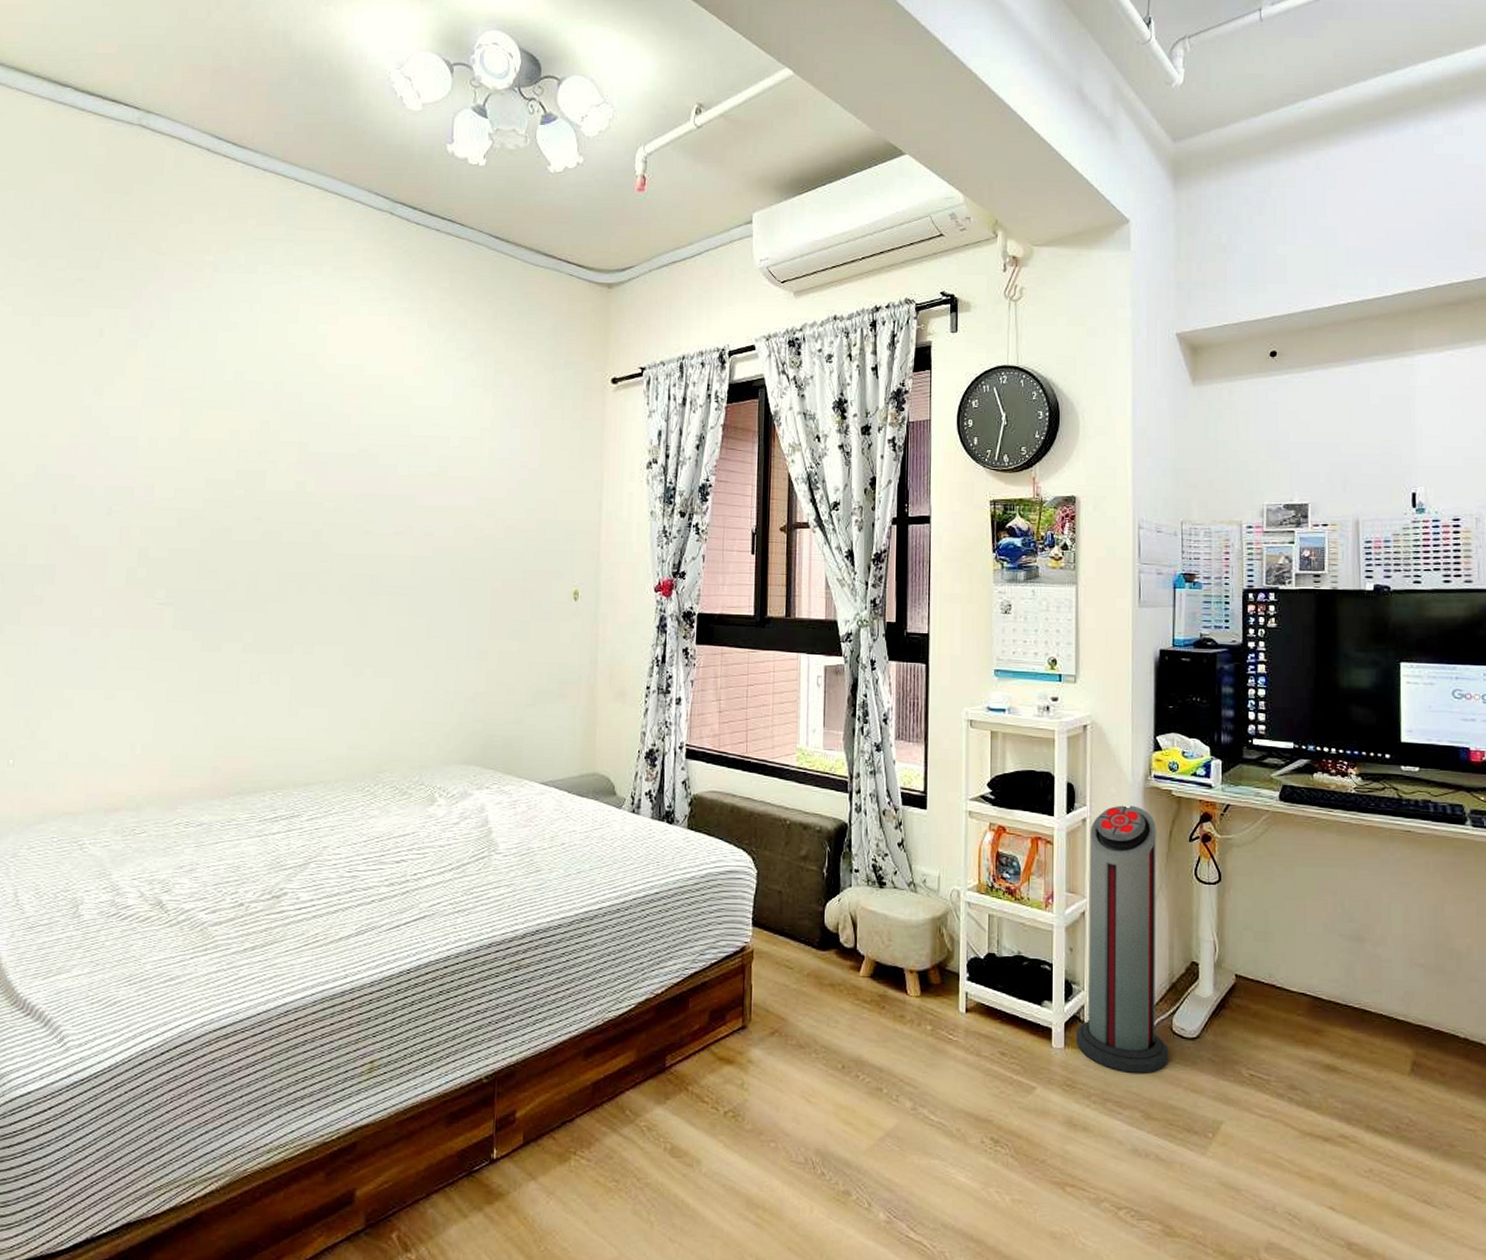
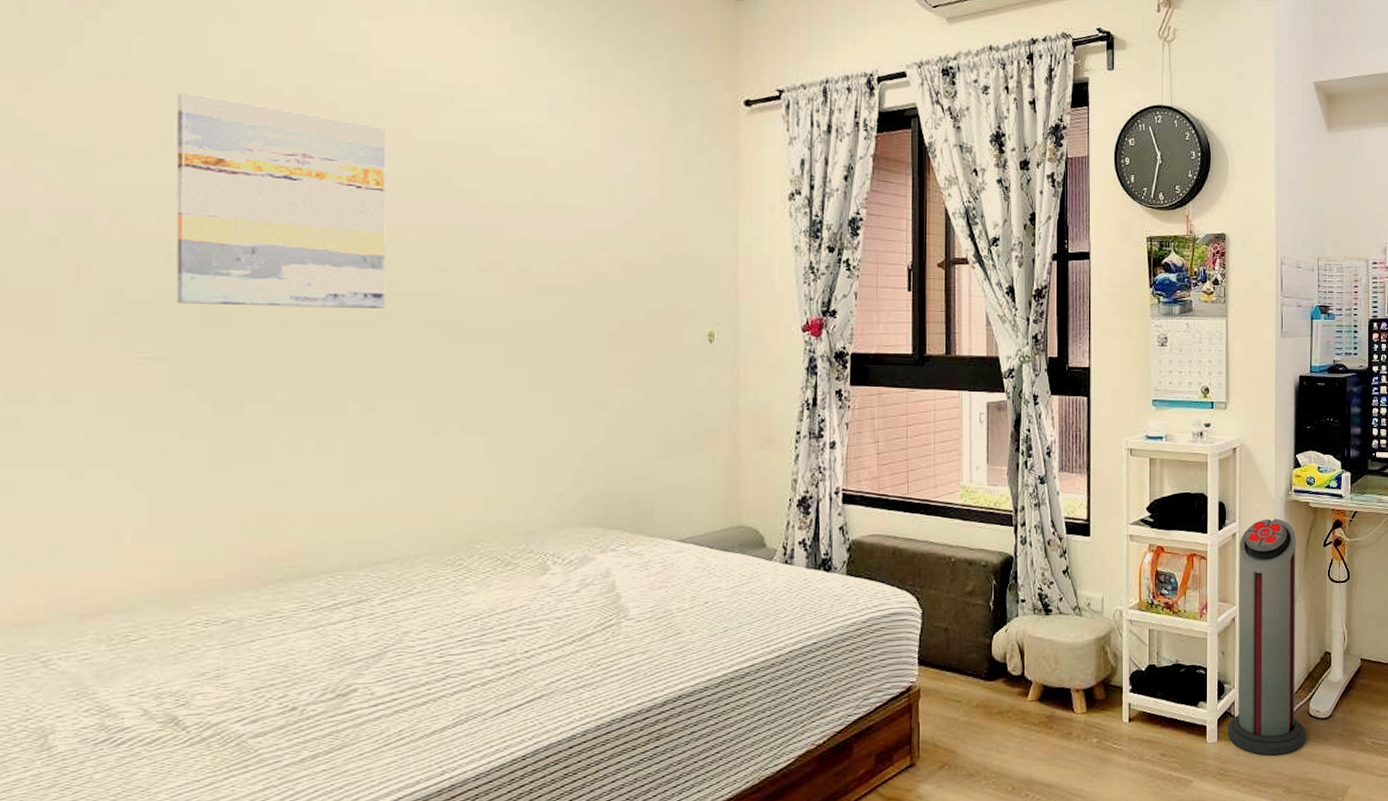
wall art: none [183,391,333,566] -> present [176,93,387,308]

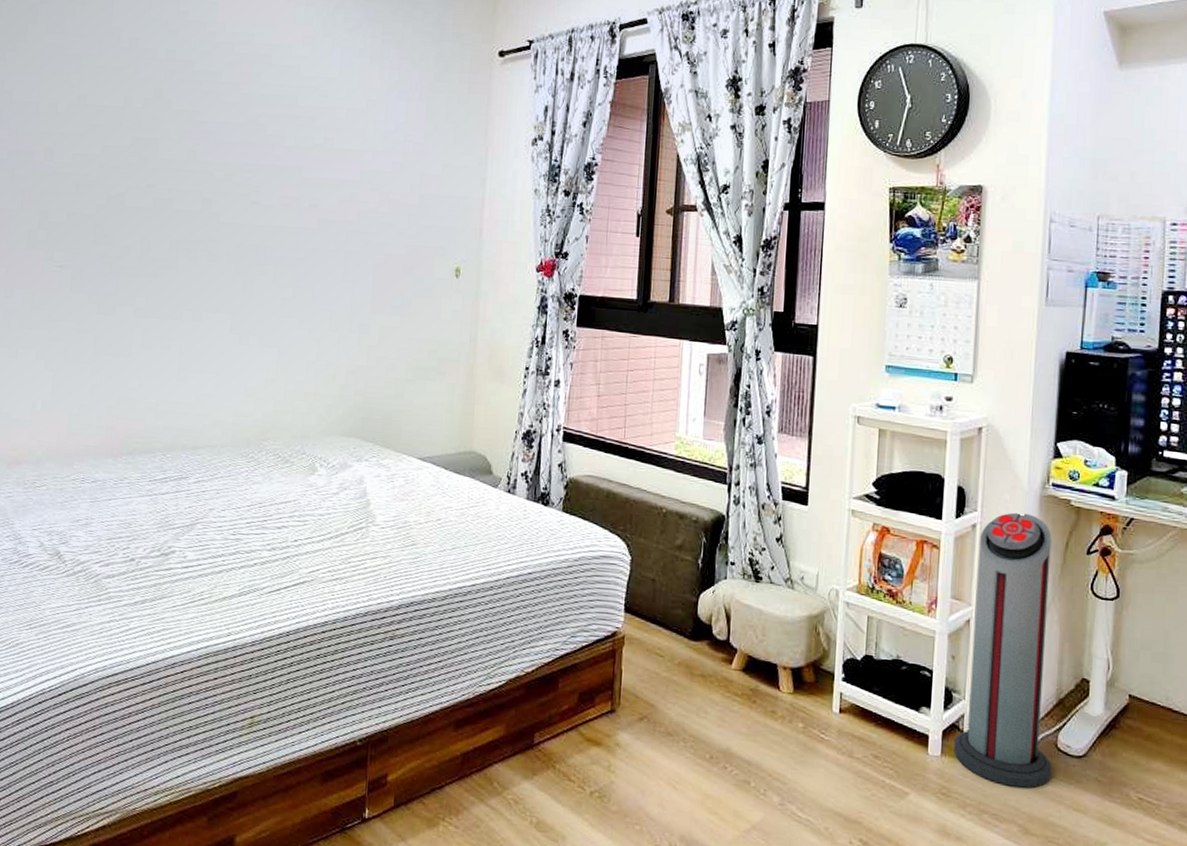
wall art: present [176,93,387,308] -> none [80,58,223,234]

